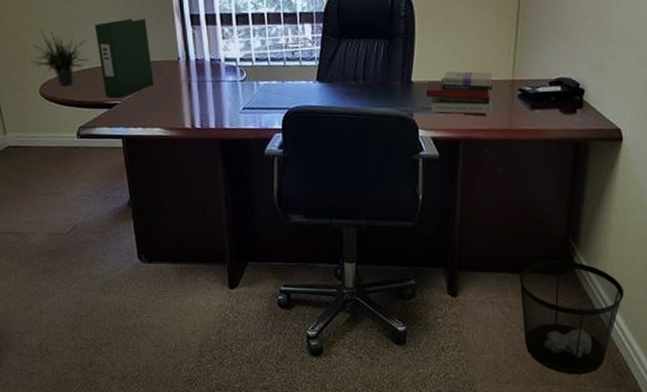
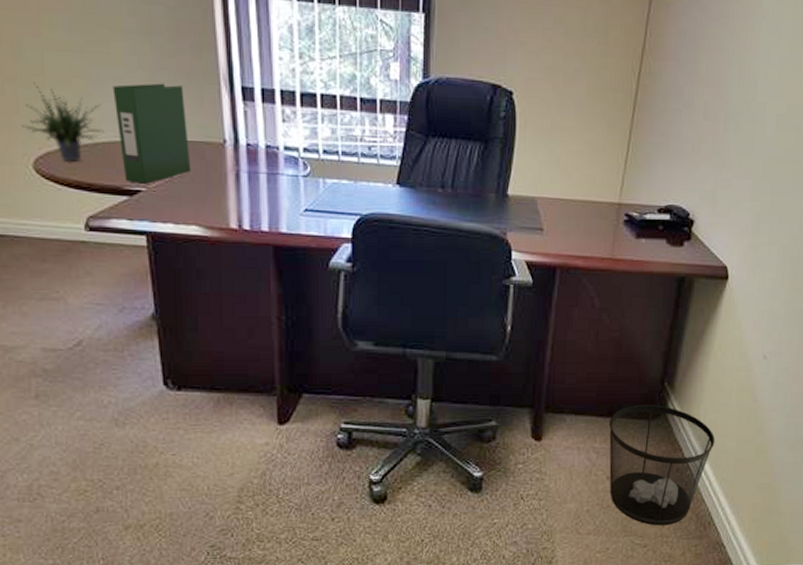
books: present [426,71,493,116] -> none [523,186,598,241]

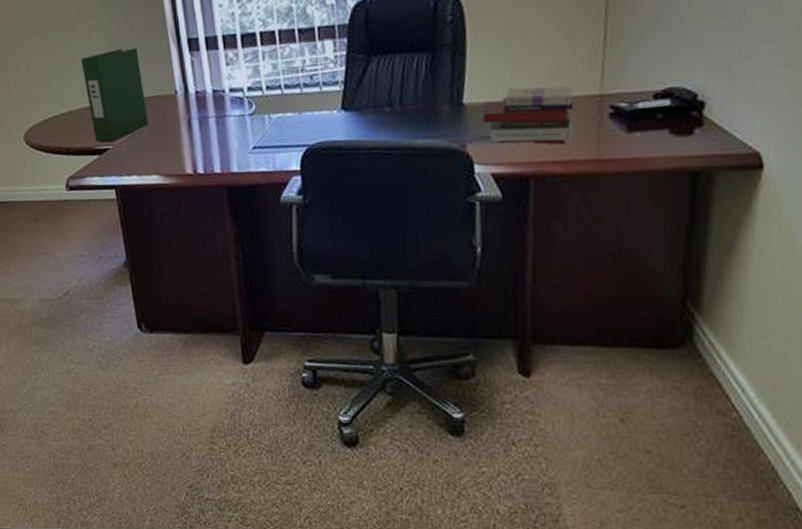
potted plant: present [20,81,104,161] -> none [13,66,77,131]
books: none [523,186,598,241] -> present [483,86,574,145]
waste bin: present [608,405,715,526] -> none [615,330,770,482]

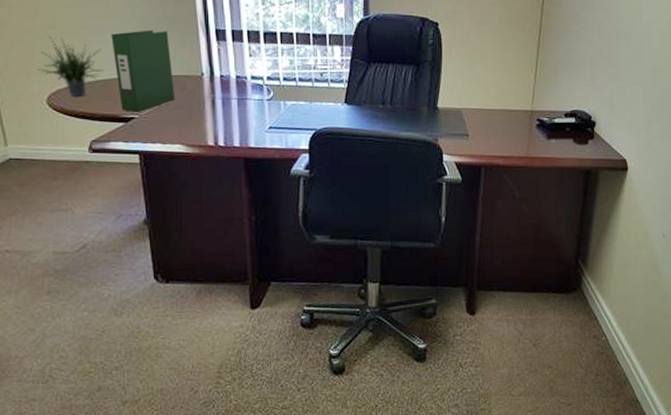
potted plant: none [13,66,77,131] -> present [37,33,104,96]
books: present [483,86,574,145] -> none [451,99,514,144]

